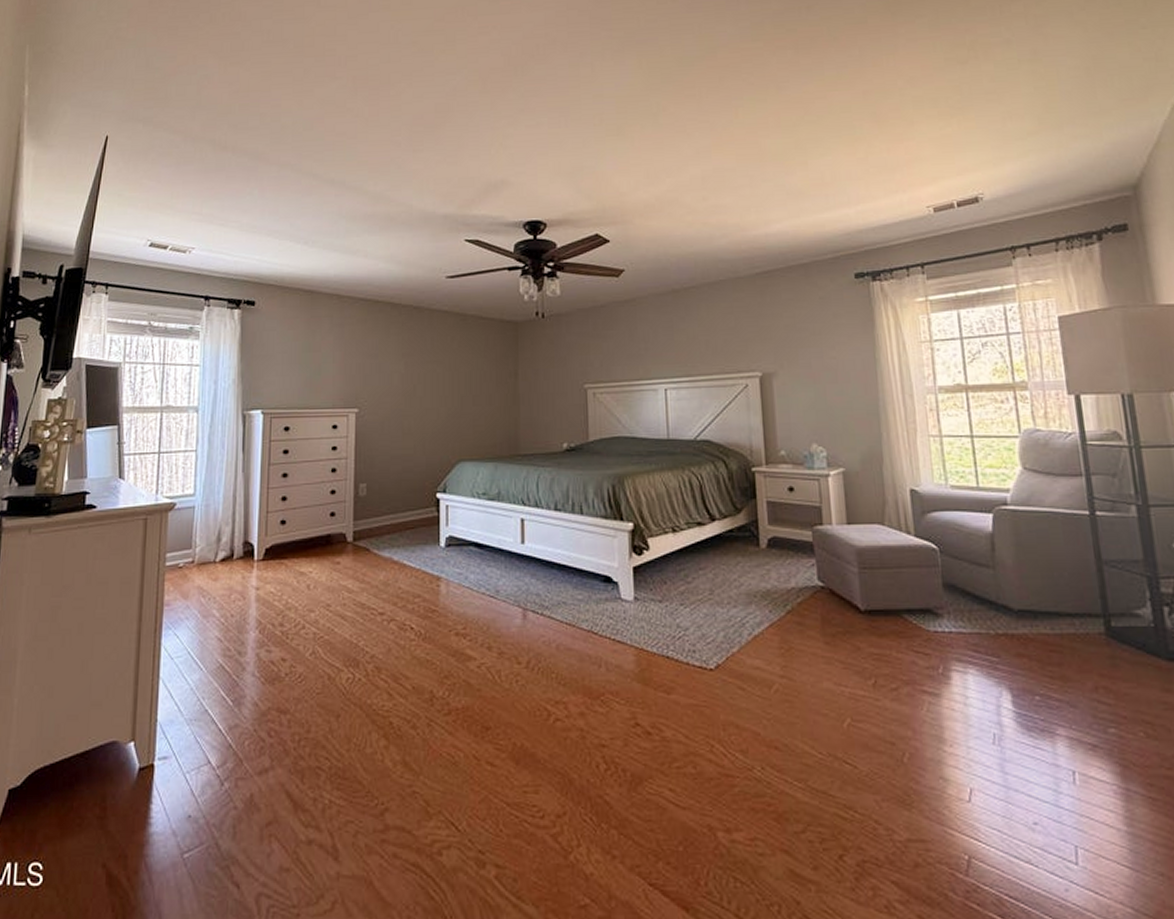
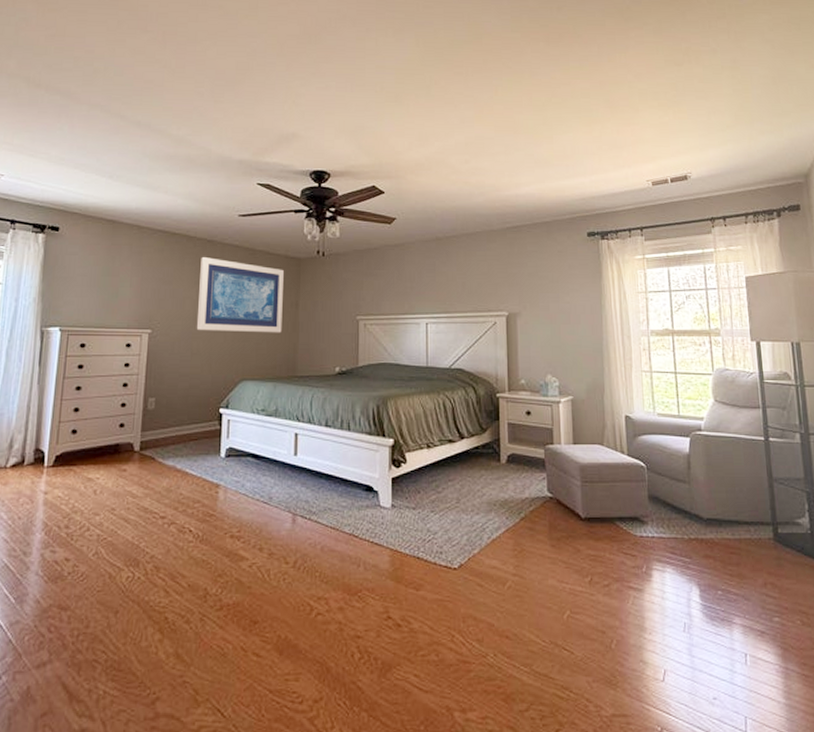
wall art: none [406,326,501,408] -> present [196,257,284,333]

